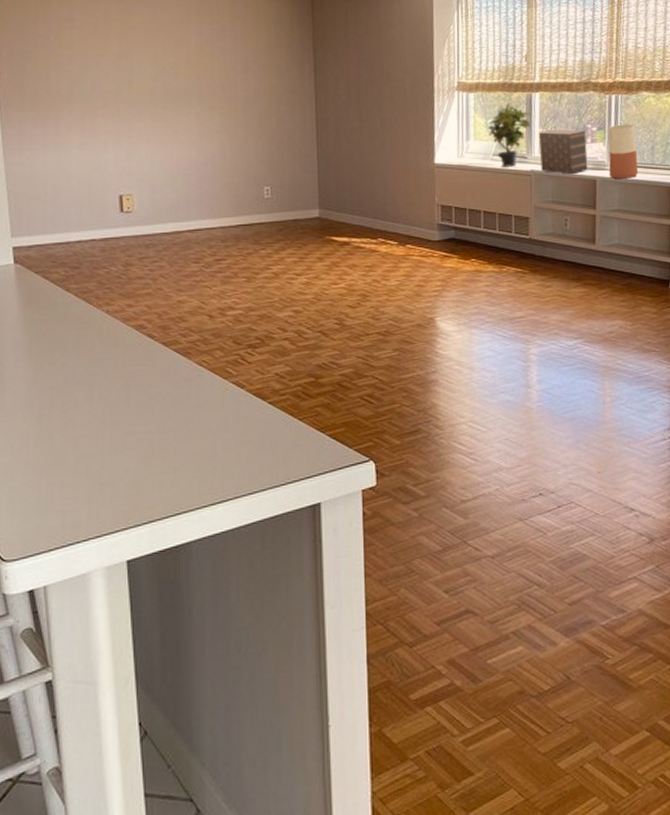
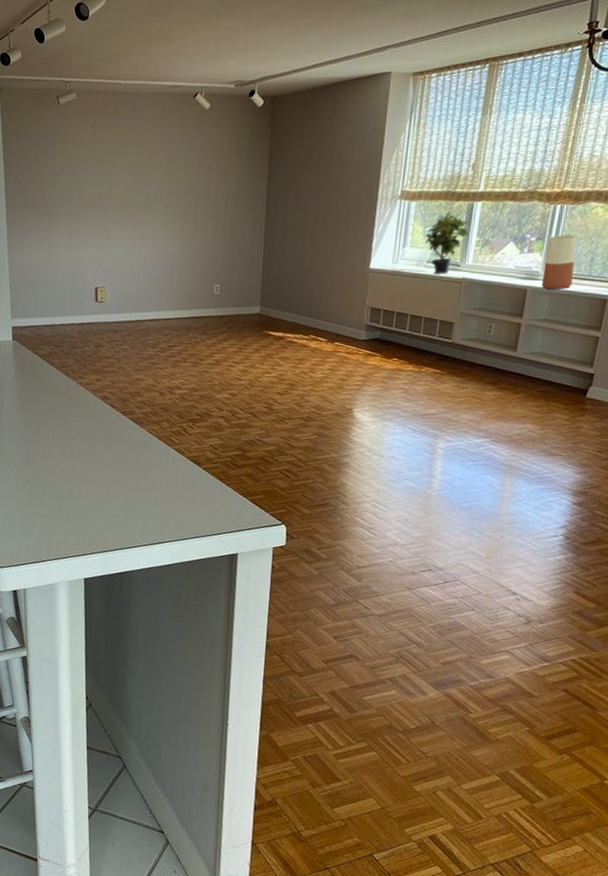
decorative box: present [539,129,588,175] -> none [473,238,524,283]

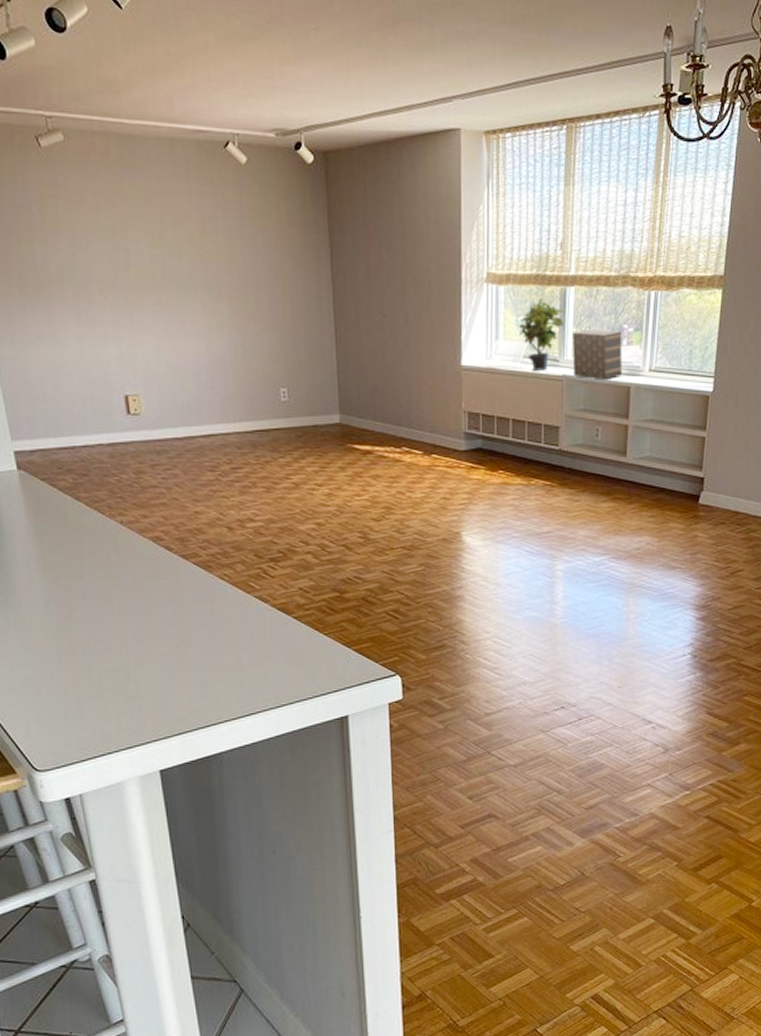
decorative box: none [473,238,524,283] -> present [573,329,623,381]
vase: present [541,235,576,289] -> none [643,325,674,386]

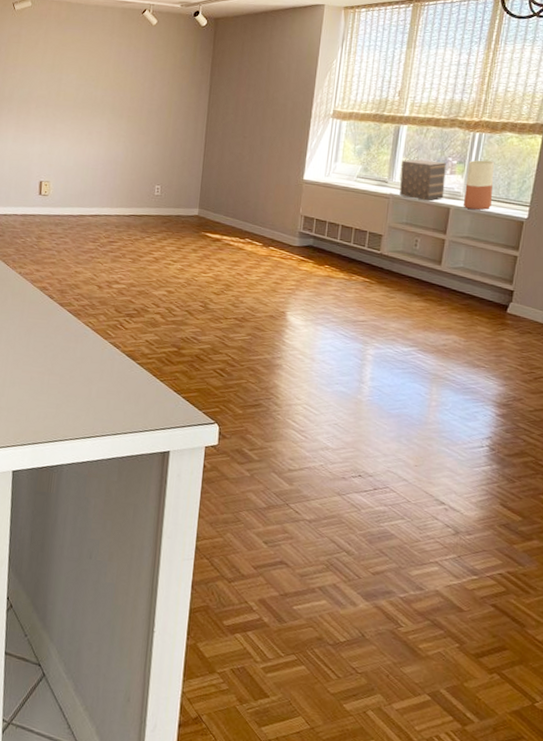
potted plant: present [518,298,565,371] -> none [355,132,397,189]
vase: none [643,325,674,386] -> present [463,160,494,210]

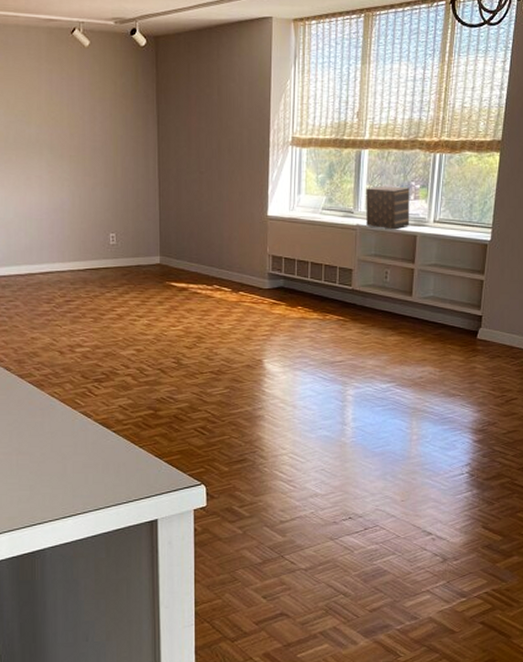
vase: present [463,160,494,210] -> none [428,182,456,235]

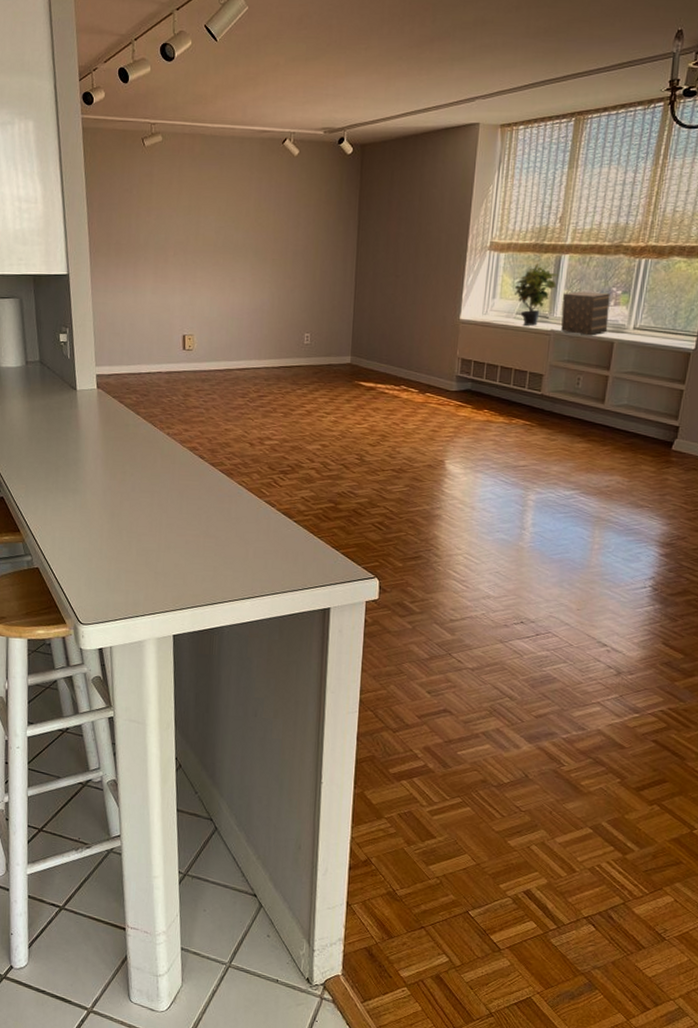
potted plant: none [318,159,360,221] -> present [514,264,558,326]

